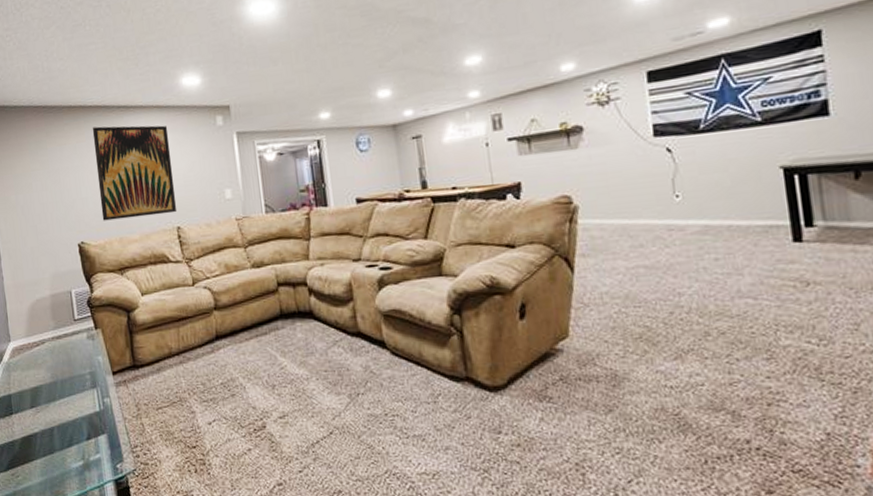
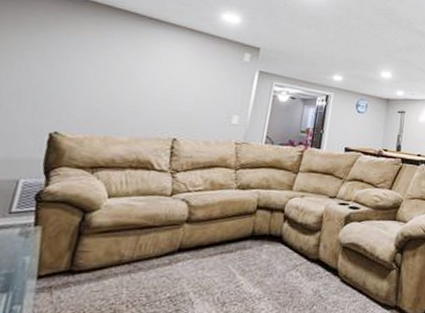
wall art: present [92,125,178,221] -> none [90,28,195,125]

